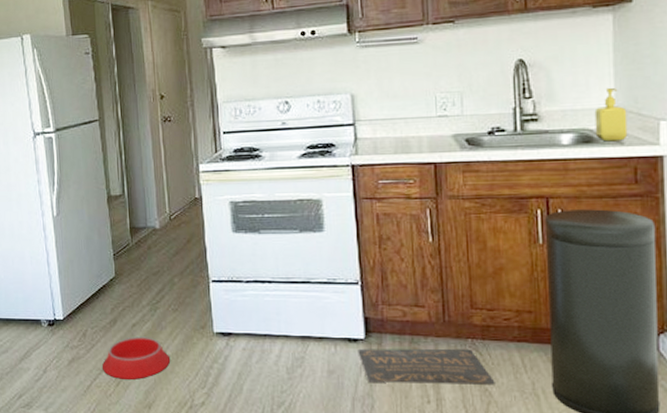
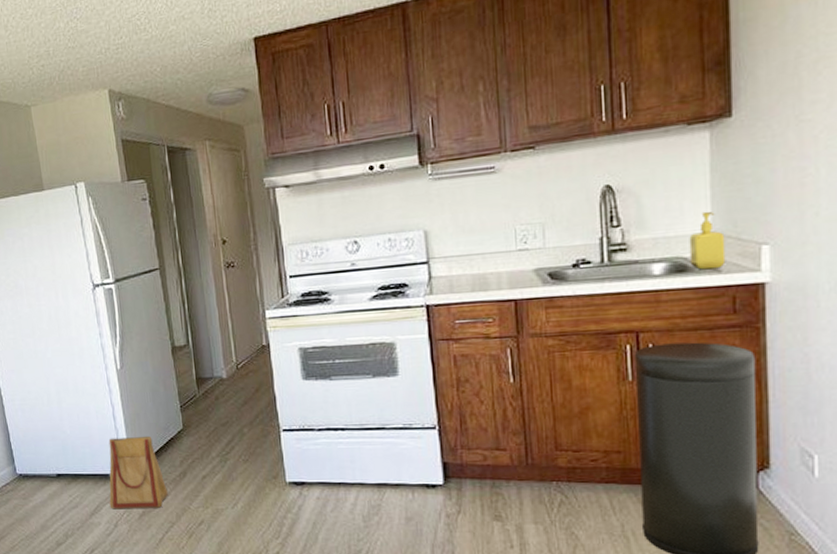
shopping bag: none [39,282,98,355] -> present [108,436,168,510]
pet bowl: present [103,337,171,379] -> none [174,488,243,531]
doormat: present [358,348,495,385] -> none [436,493,582,528]

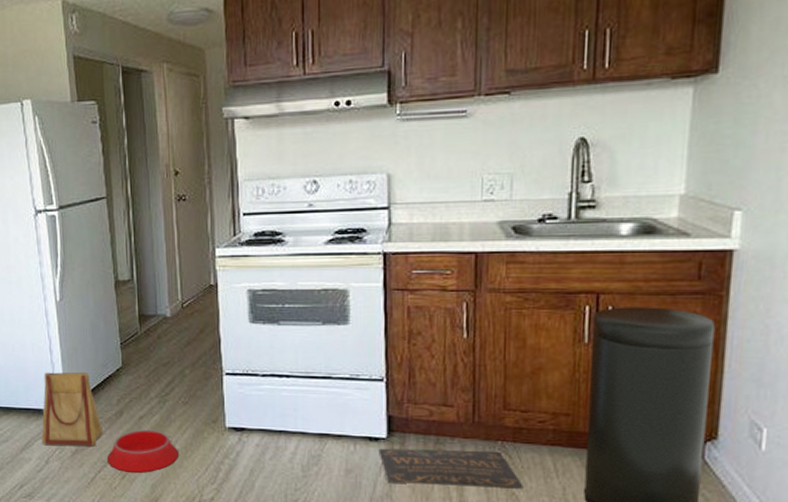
pet bowl: none [174,488,243,531] -> present [108,429,180,473]
doormat: none [436,493,582,528] -> present [378,448,523,489]
soap dispenser: present [689,211,726,270] -> none [659,171,698,233]

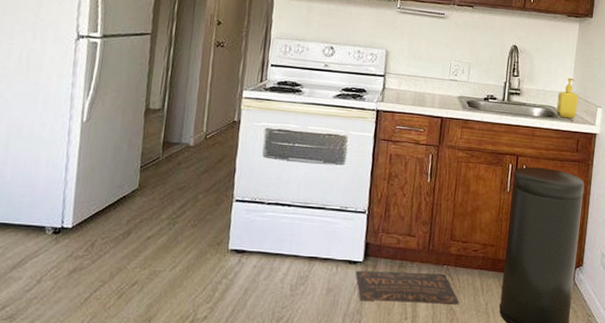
shopping bag: present [41,372,103,446] -> none [37,189,107,266]
pet bowl: present [108,429,180,473] -> none [106,249,181,293]
soap dispenser: none [659,171,698,233] -> present [556,77,579,119]

